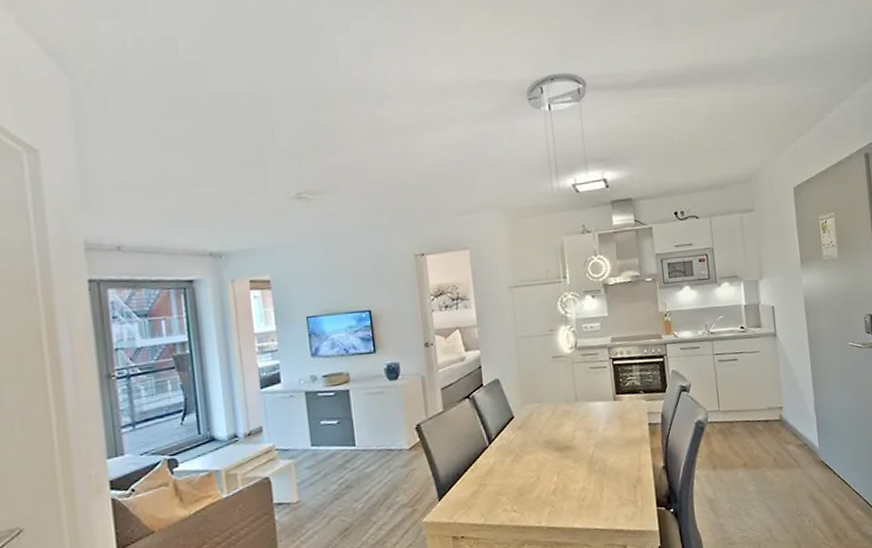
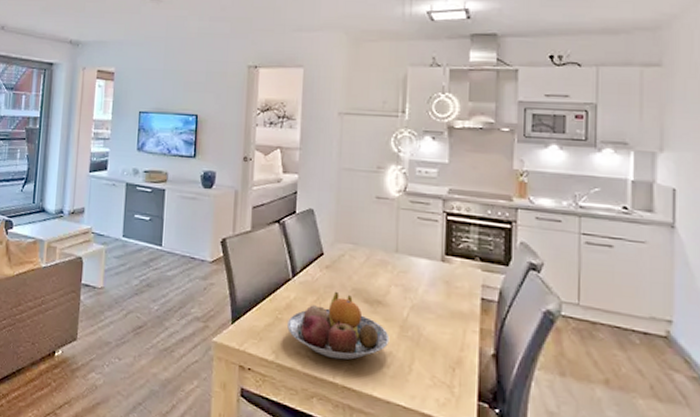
fruit bowl: none [491,447,581,507] -> present [287,291,390,360]

